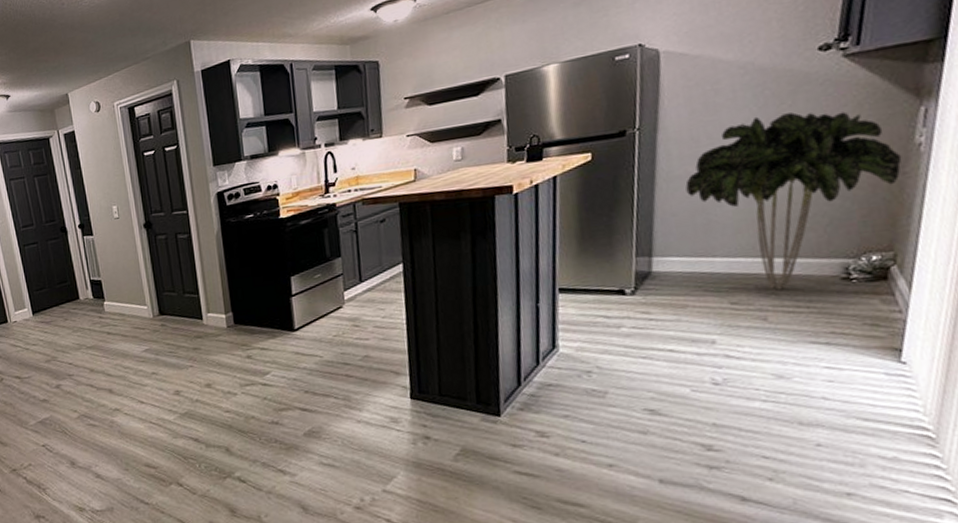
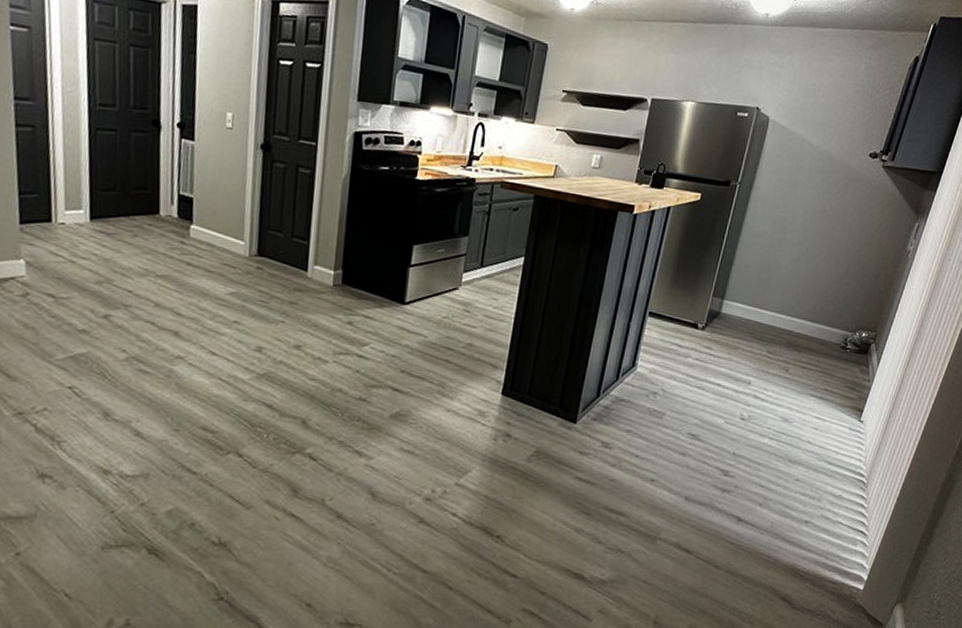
indoor plant: present [685,111,903,290] -> none [760,198,897,348]

